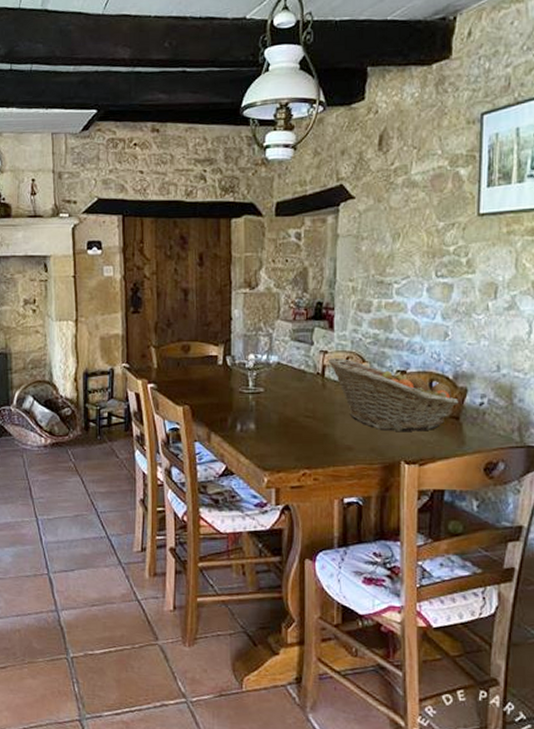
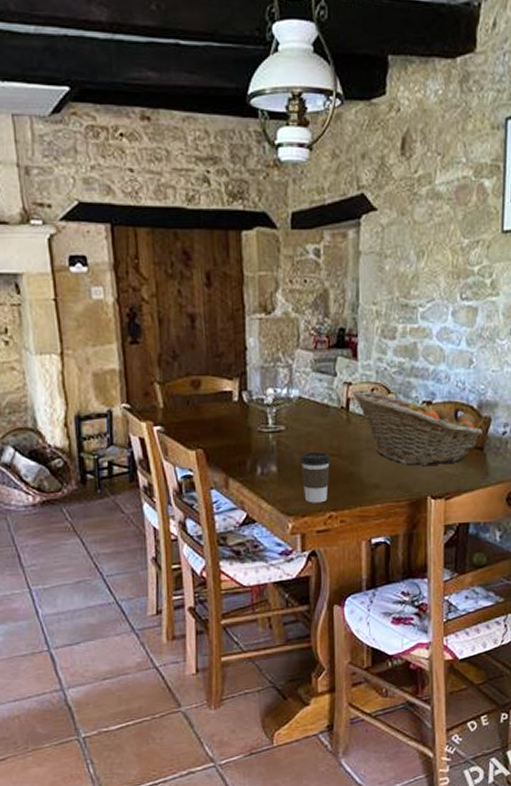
coffee cup: none [277,414,306,461] -> present [300,452,331,503]

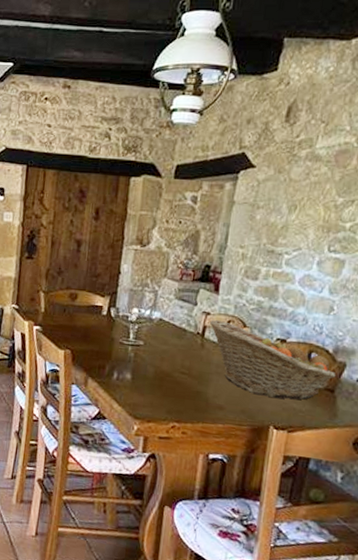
coffee cup: present [300,452,331,503] -> none [151,367,181,413]

